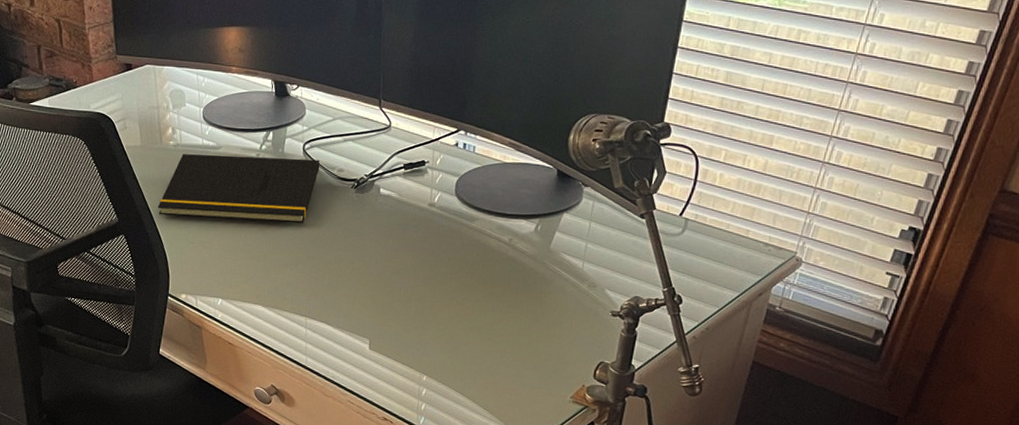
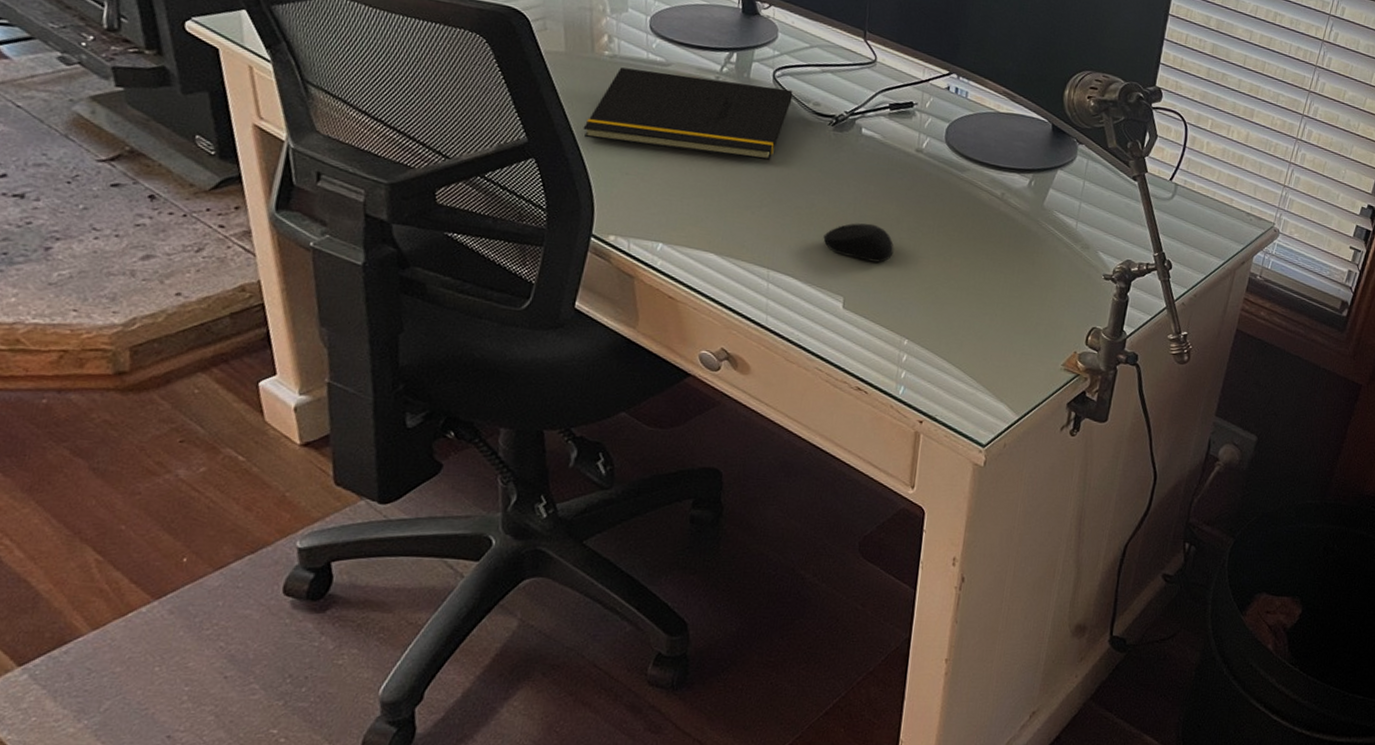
computer mouse: none [350,273,412,308] -> present [823,223,894,263]

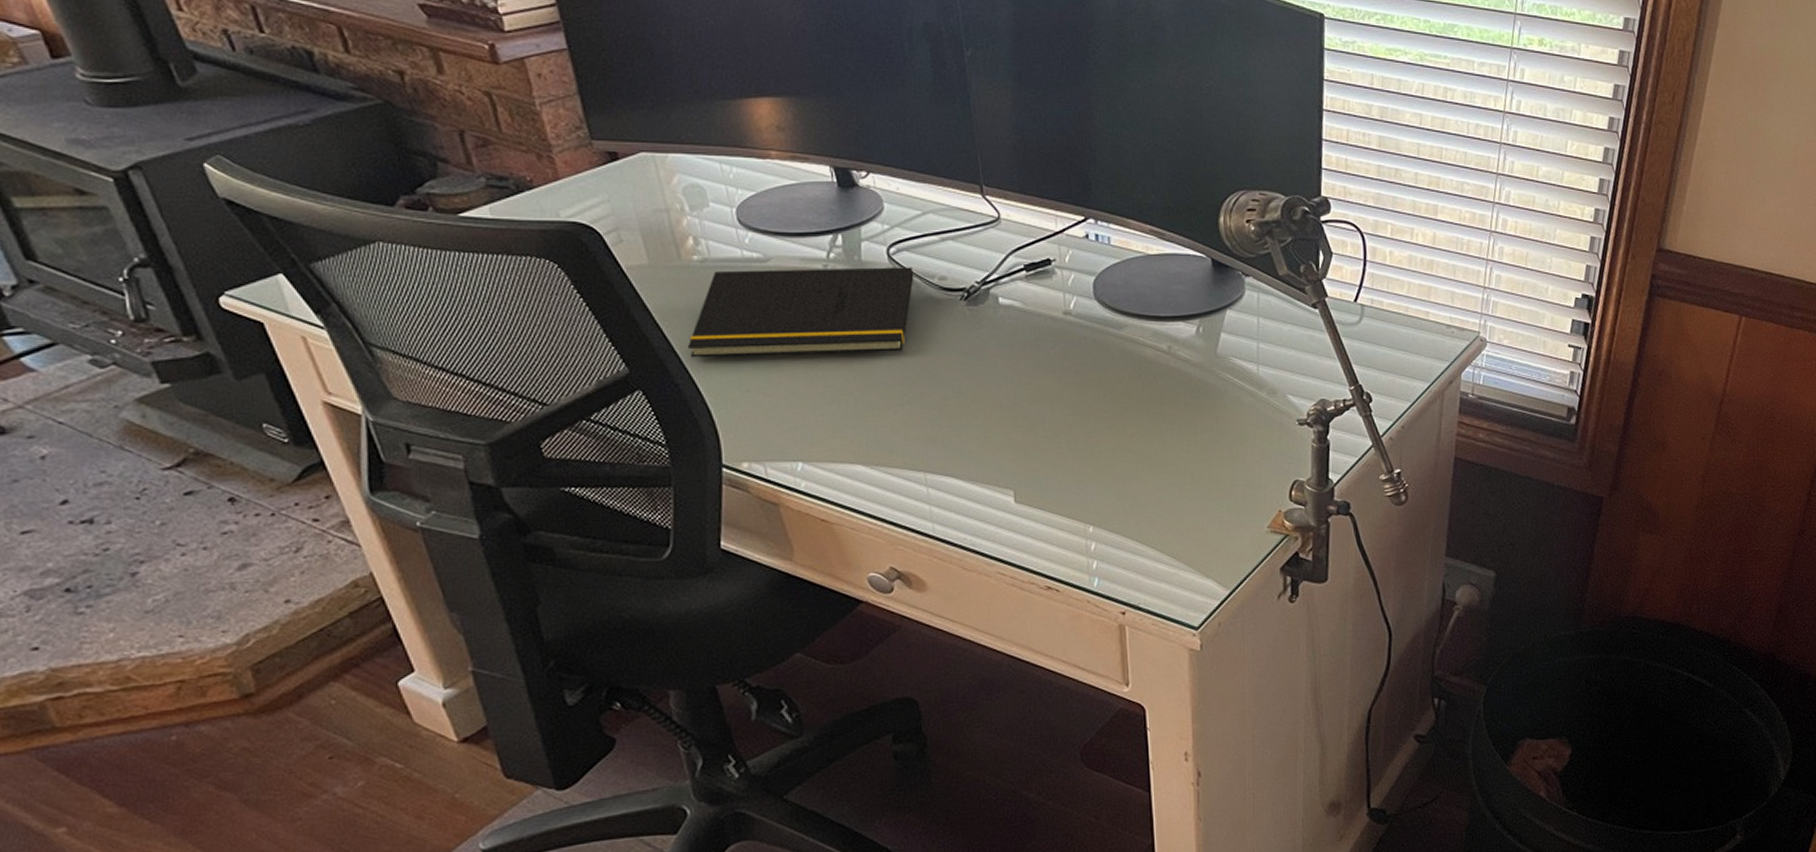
computer mouse: present [823,223,894,263] -> none [978,404,1060,446]

